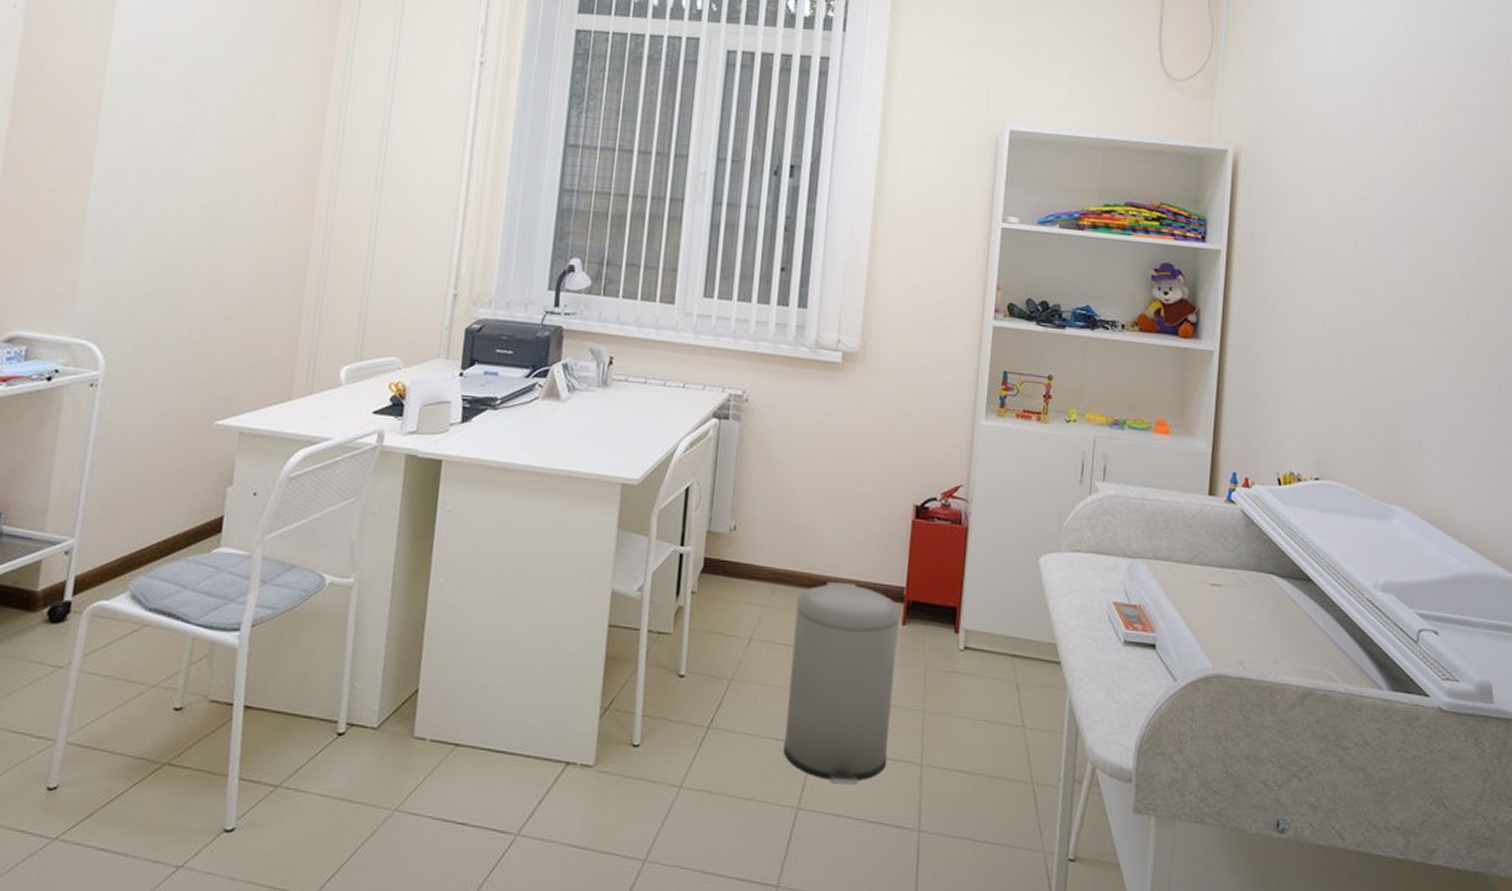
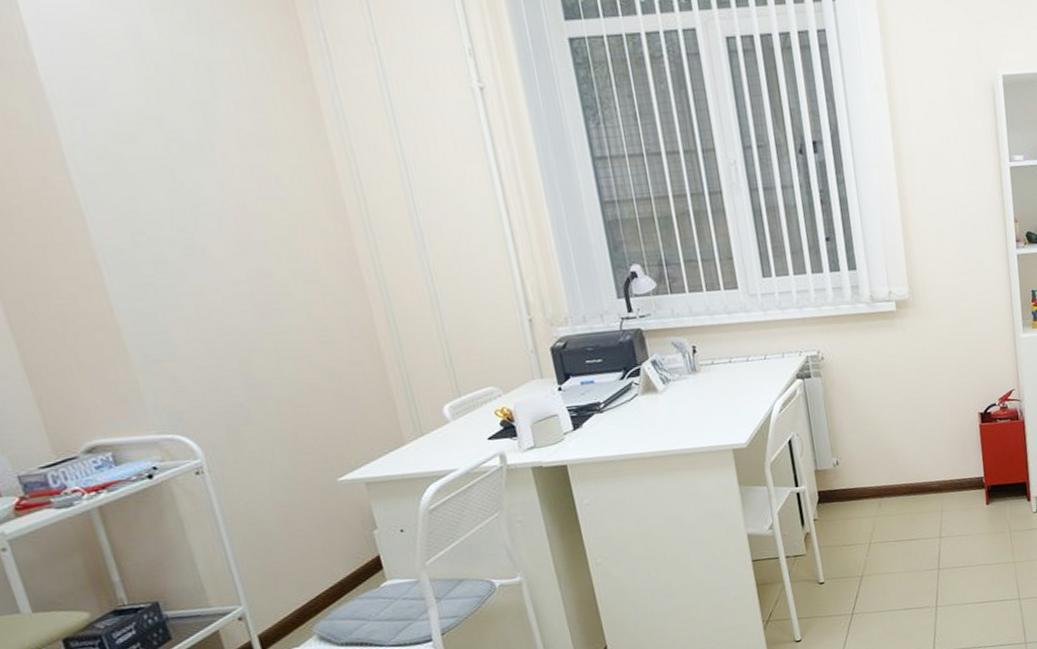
pedal bin: present [783,582,901,785] -> none [900,483,994,629]

